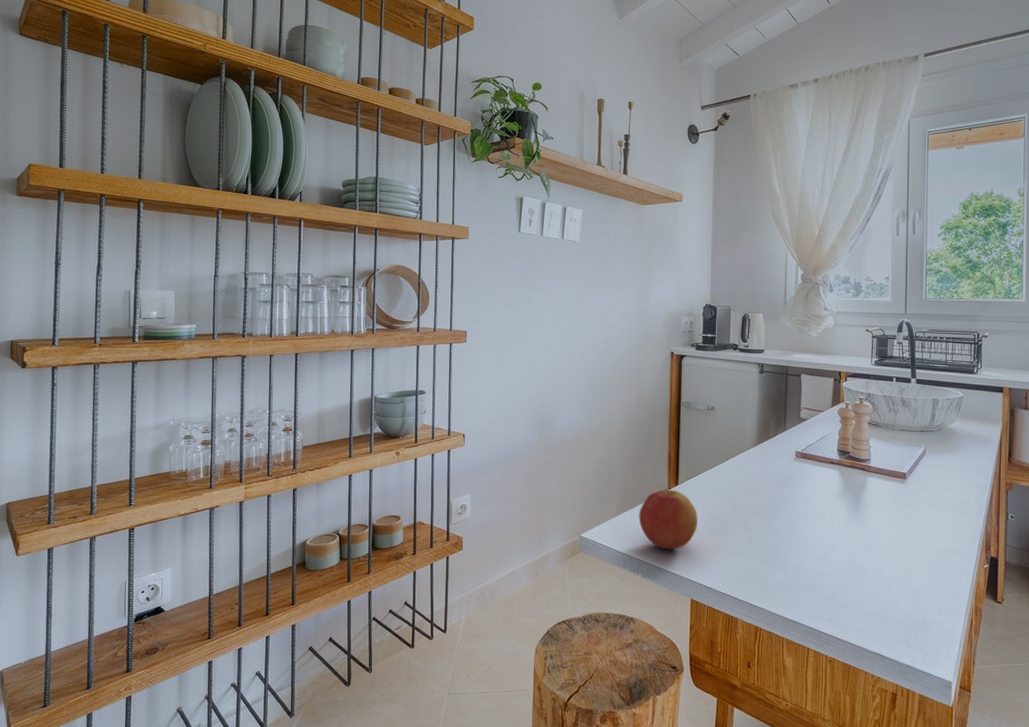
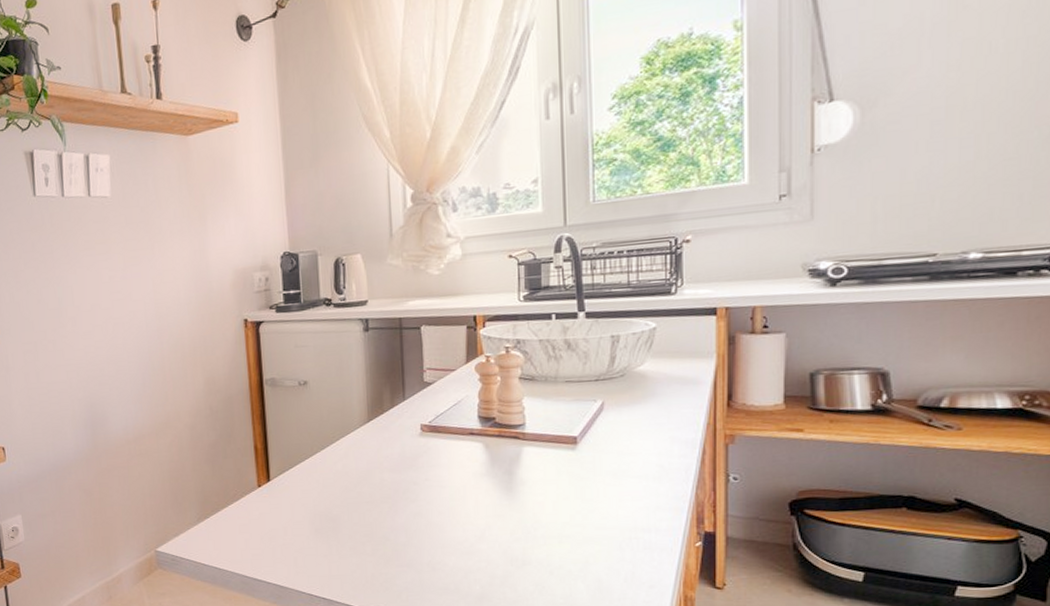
apple: present [639,487,698,550] -> none [224,485,300,558]

